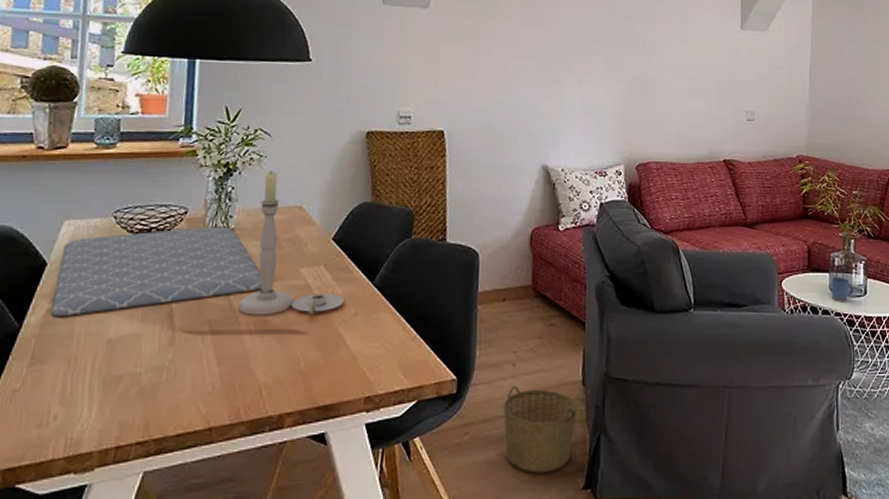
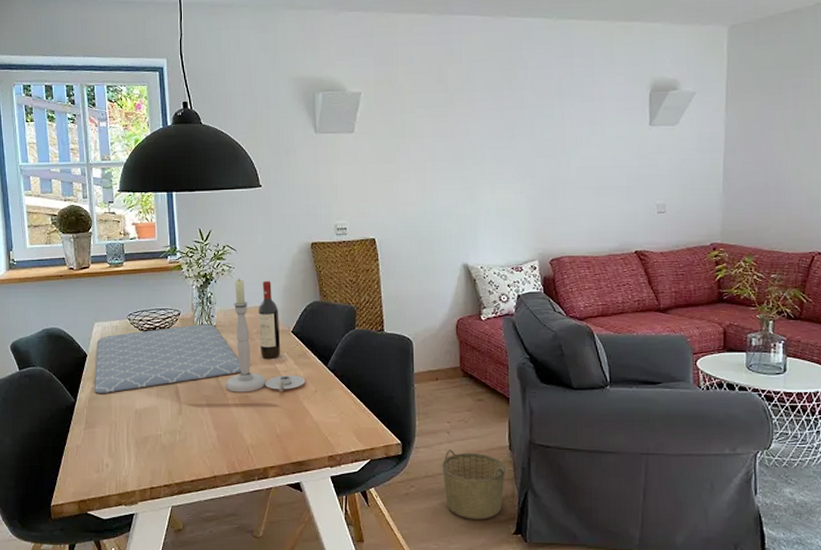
wine bottle: none [289,174,319,272] -> present [258,280,281,358]
mug: present [831,277,854,302] -> none [748,356,772,380]

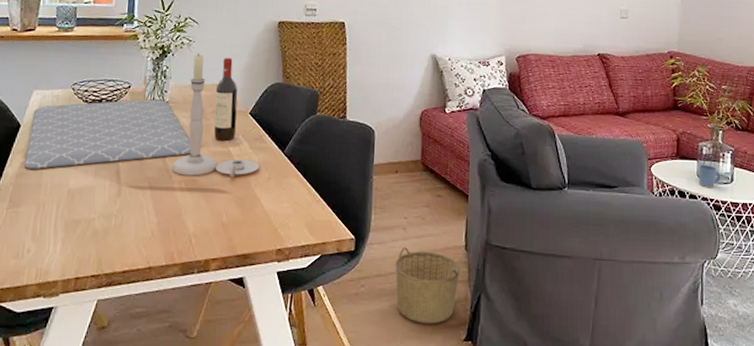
mug: none [748,356,772,380] -> present [699,165,721,188]

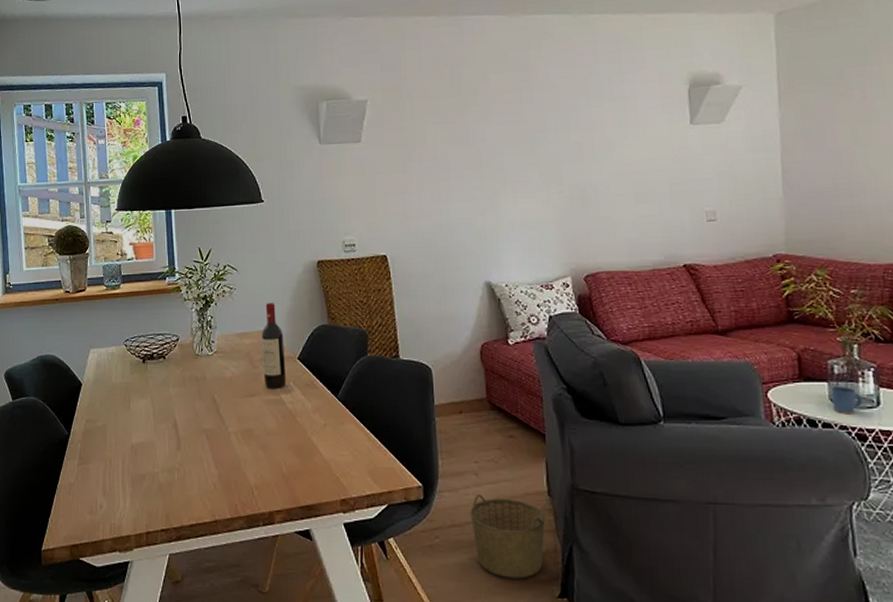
placemat: present [24,99,192,169] -> none [89,350,244,426]
candlestick: present [171,53,260,178] -> none [226,300,314,426]

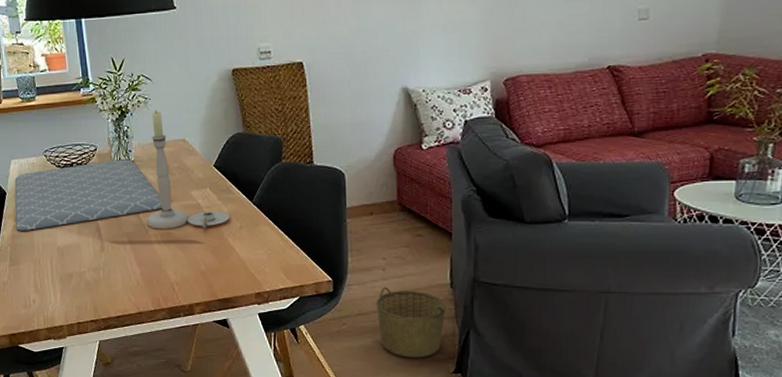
placemat: none [89,350,244,426] -> present [15,159,162,231]
candlestick: none [226,300,314,426] -> present [146,110,230,229]
wine bottle: present [261,302,287,388] -> none [177,111,203,194]
mug: present [830,387,863,415] -> none [737,185,768,211]

